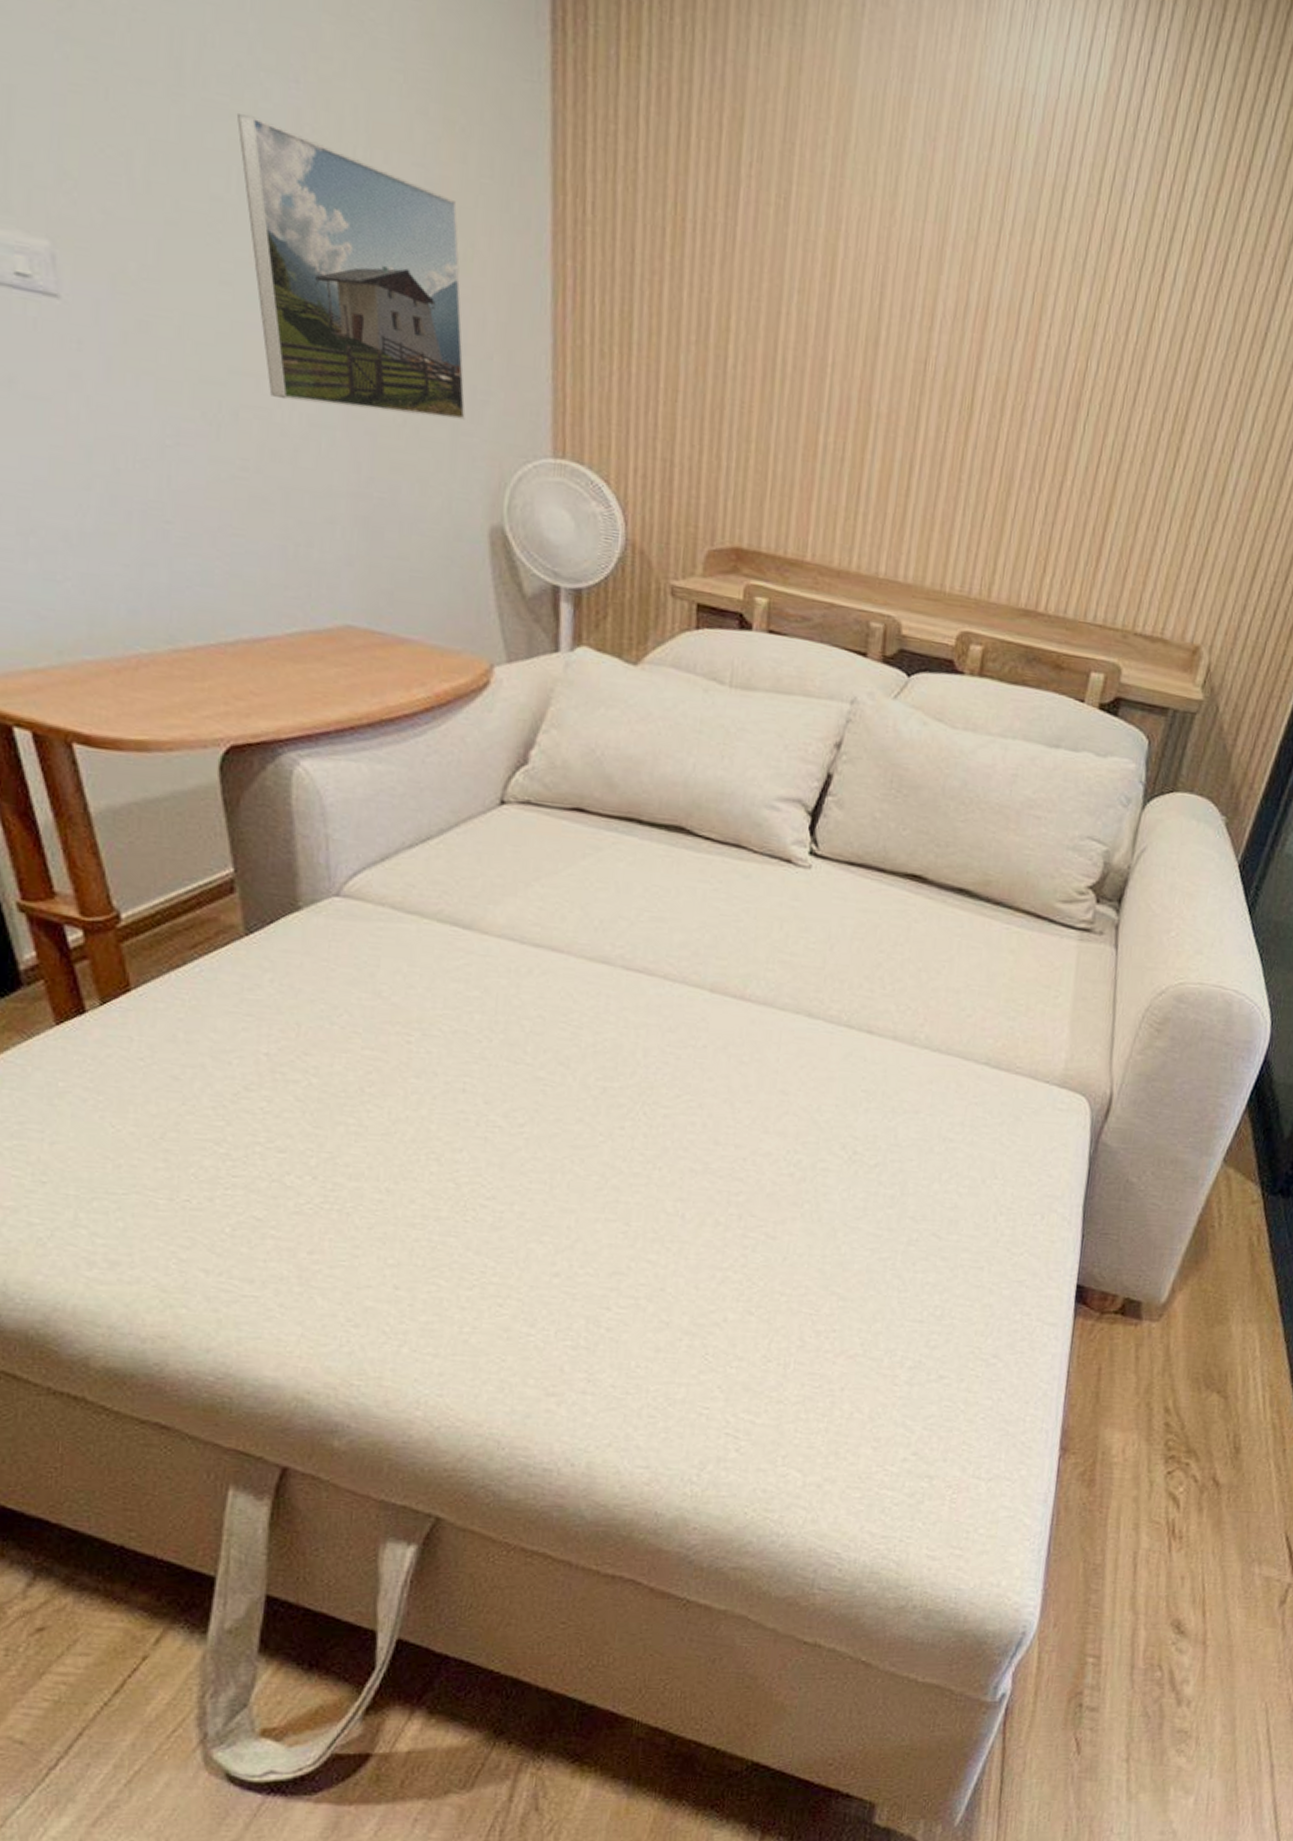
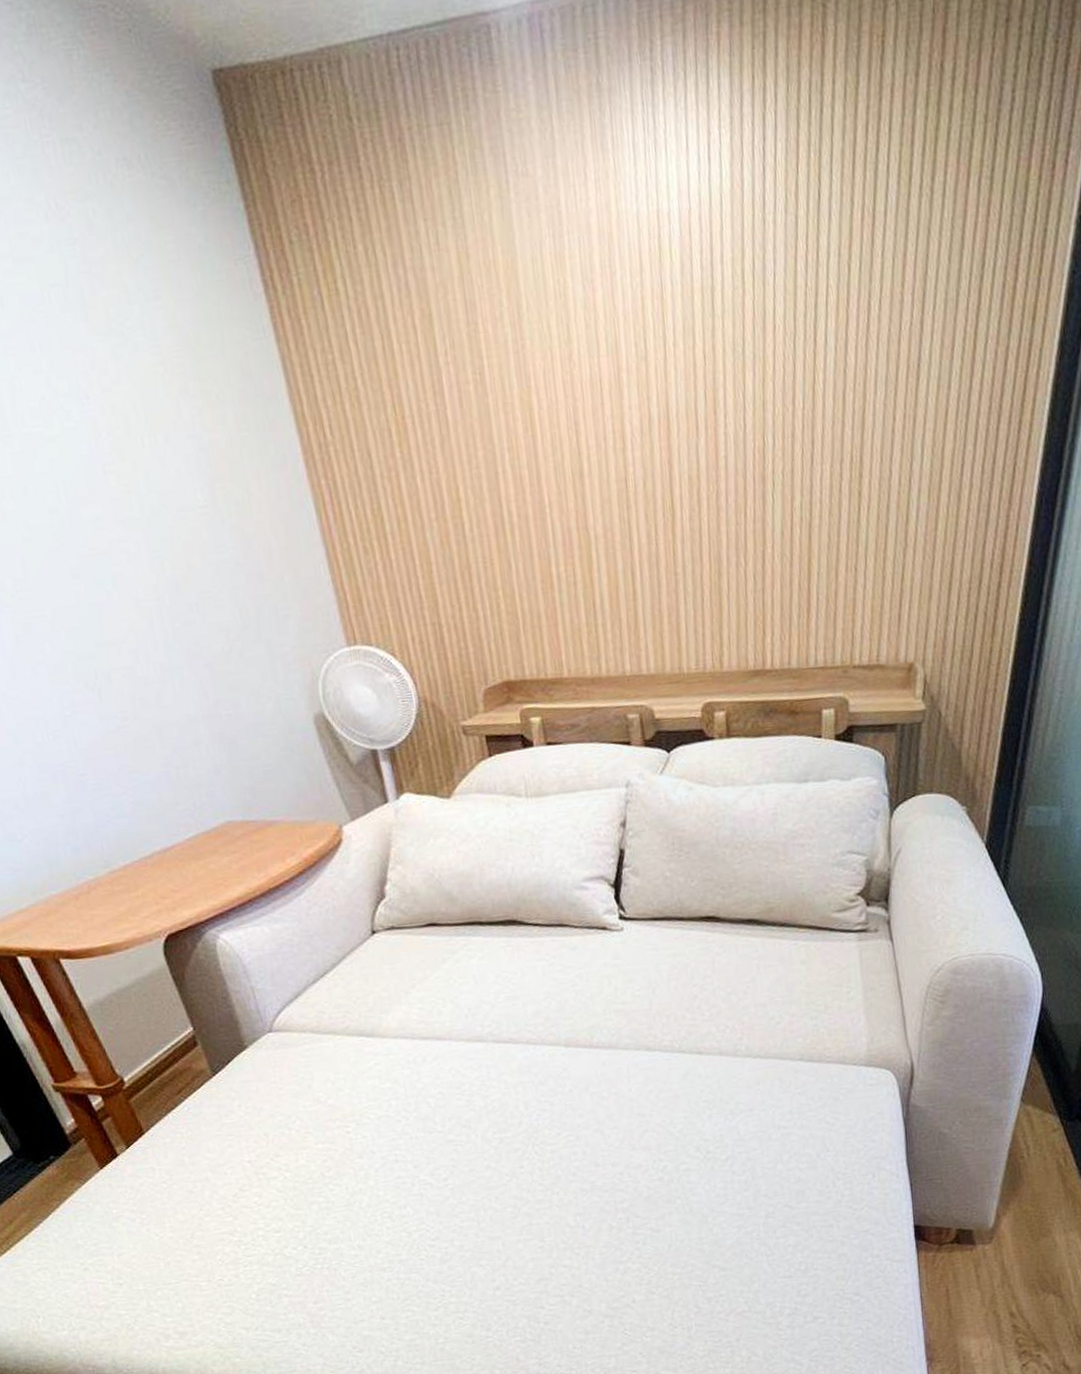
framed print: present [237,114,466,420] -> none [52,435,275,656]

